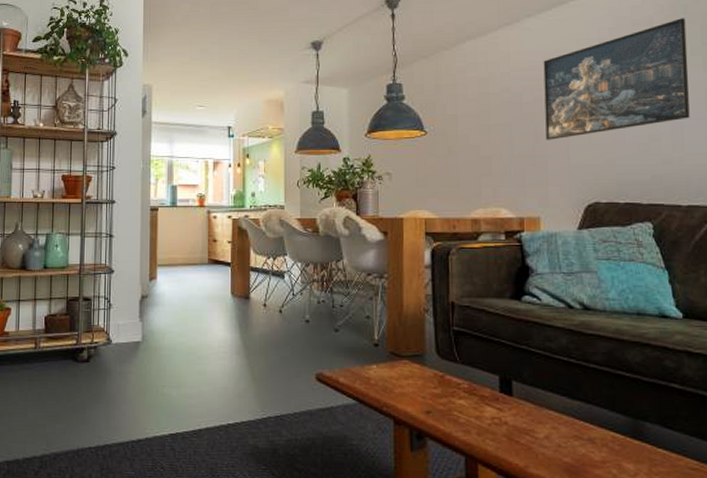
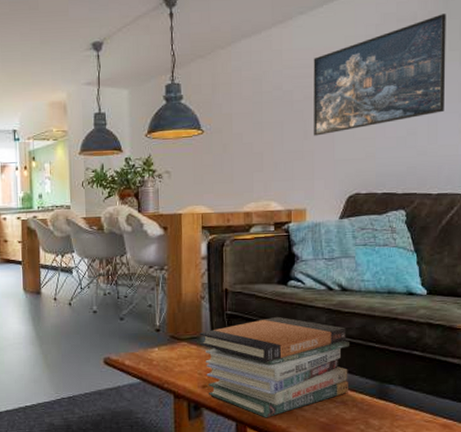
book stack: none [422,335,596,454] -> present [199,316,349,418]

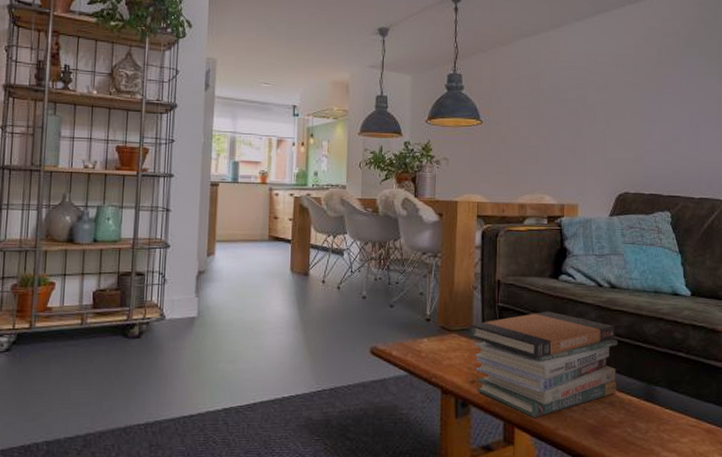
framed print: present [313,14,446,136] -> none [585,33,706,135]

